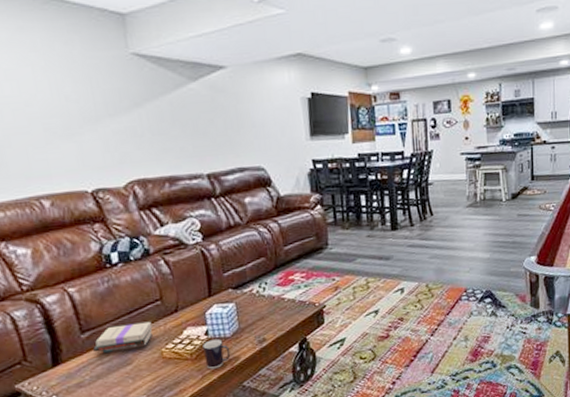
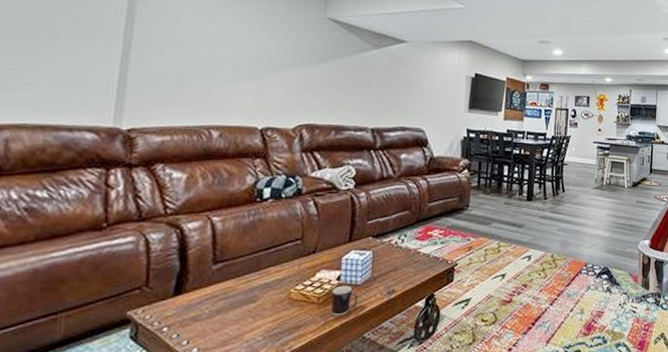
books: present [93,321,153,354] -> none [221,259,287,288]

